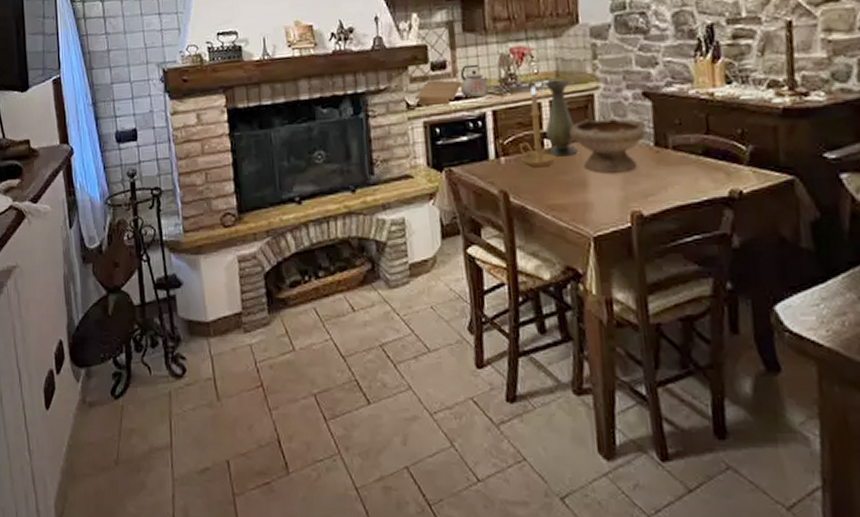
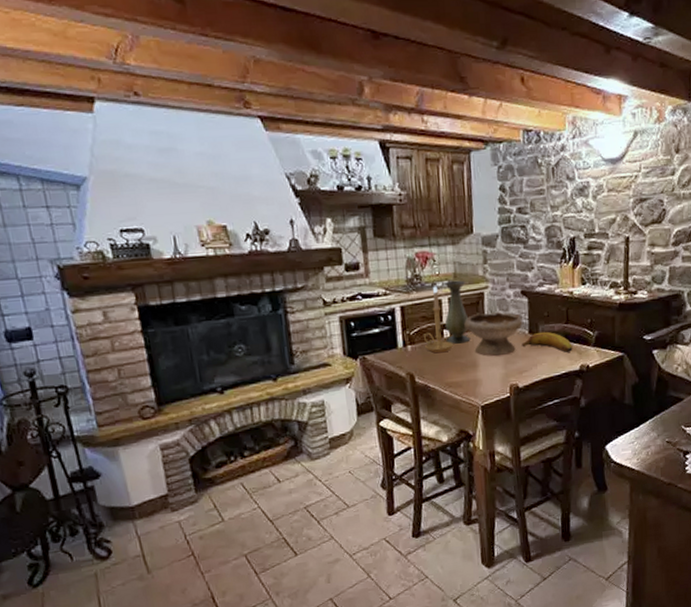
cutting board: present [415,80,461,106] -> none [331,280,373,303]
kettle: present [460,64,489,98] -> none [372,266,397,296]
fruit: none [645,144,717,172] -> present [522,331,573,352]

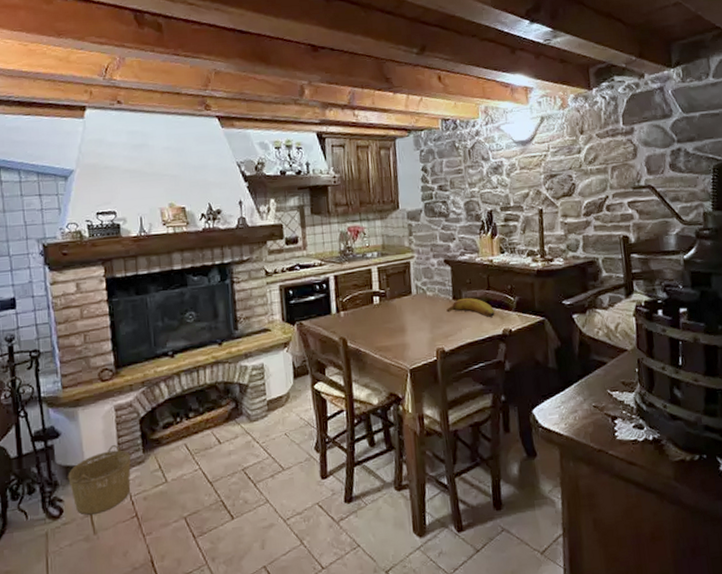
basket: none [113,485,184,555] -> present [68,445,131,515]
candle holder: present [423,286,453,353] -> none [354,257,382,319]
vase: present [443,280,471,344] -> none [373,251,399,310]
bowl: present [464,311,523,357] -> none [392,279,447,322]

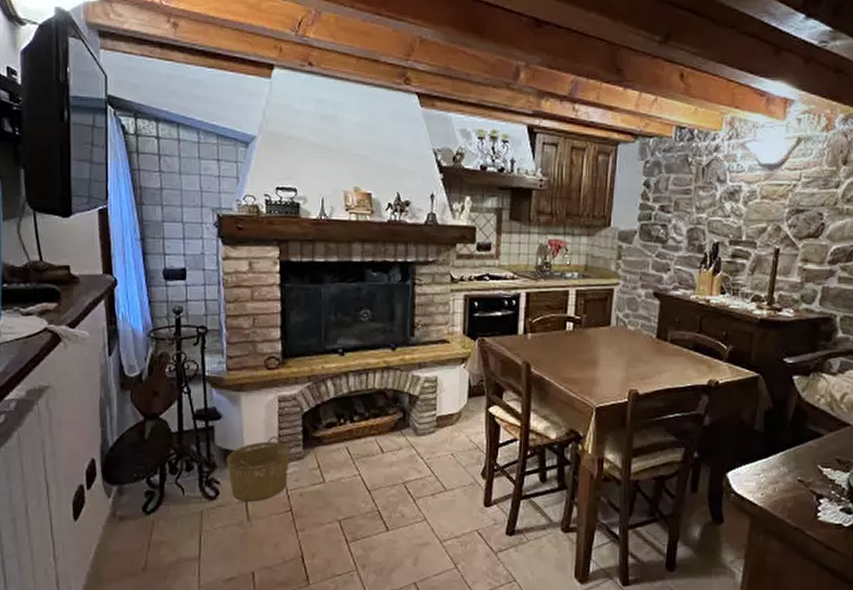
fruit: present [446,297,495,317] -> none [647,338,703,364]

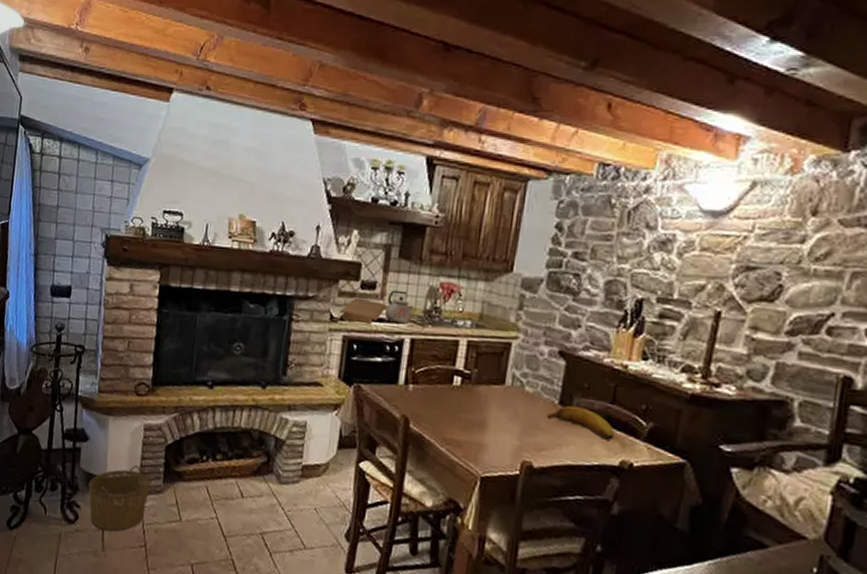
cutting board: none [459,259,502,283] -> present [340,298,387,325]
kettle: none [500,249,527,280] -> present [384,289,414,324]
fruit: none [647,338,703,364] -> present [547,405,615,440]

